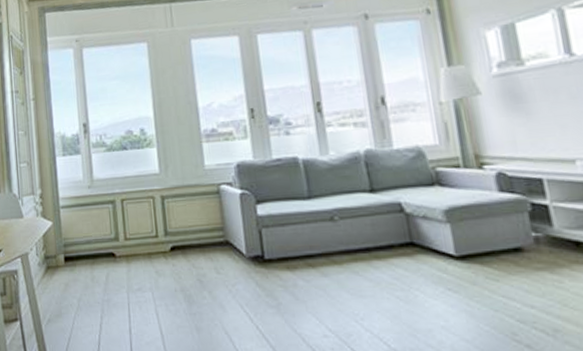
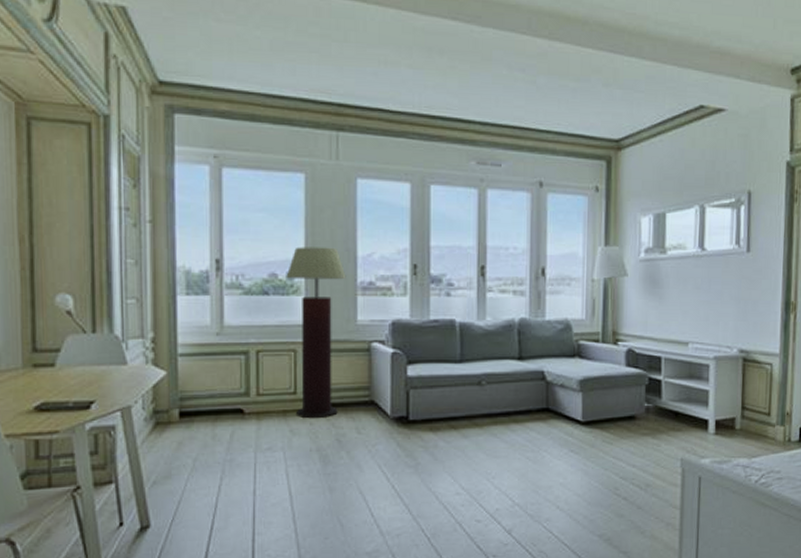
floor lamp: none [139,102,197,260] -> present [286,247,346,419]

